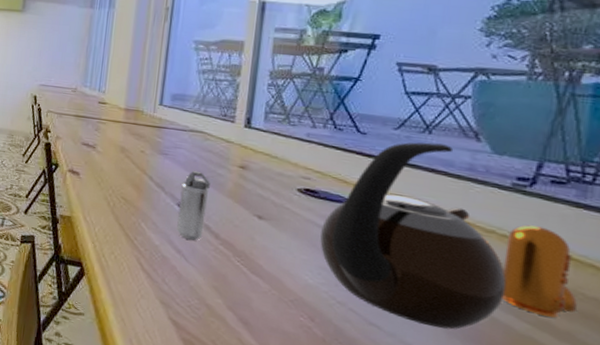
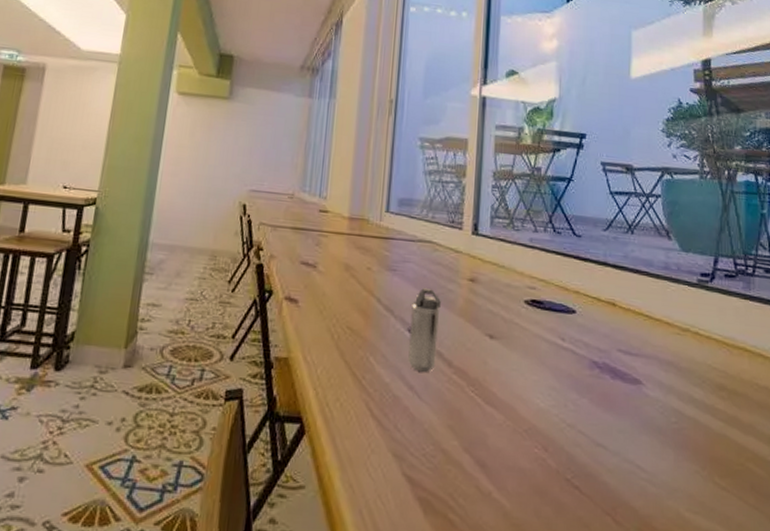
teapot: present [320,142,507,330] -> none [548,243,702,439]
pepper shaker: present [502,225,577,318] -> none [698,320,754,412]

